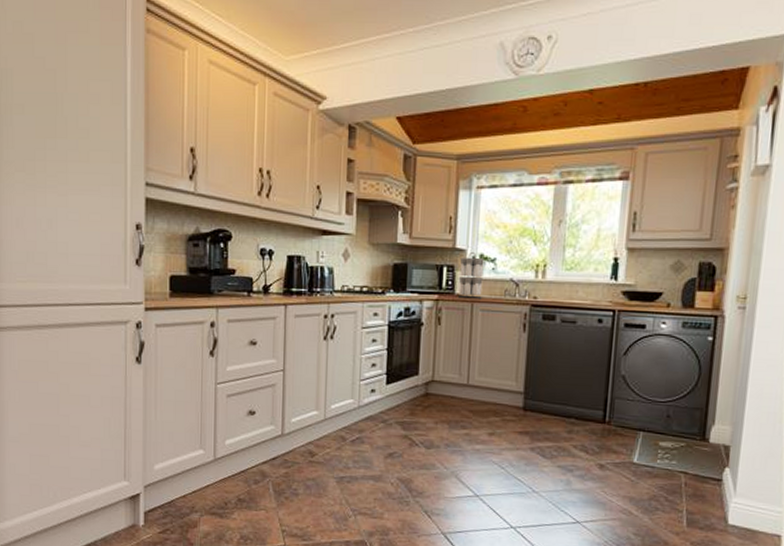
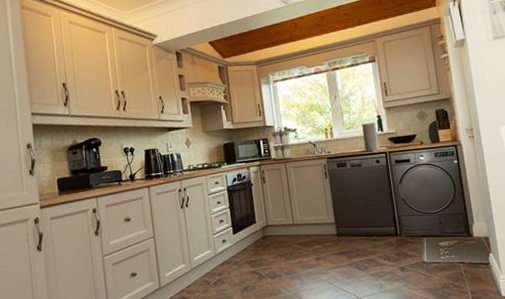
paper towel: none [580,266,618,308] -> present [361,122,388,153]

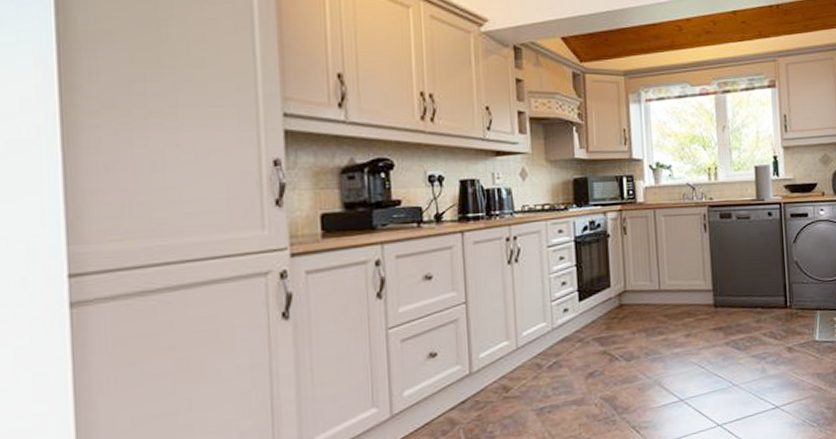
spice rack: present [271,127,292,162] -> none [638,161,663,207]

